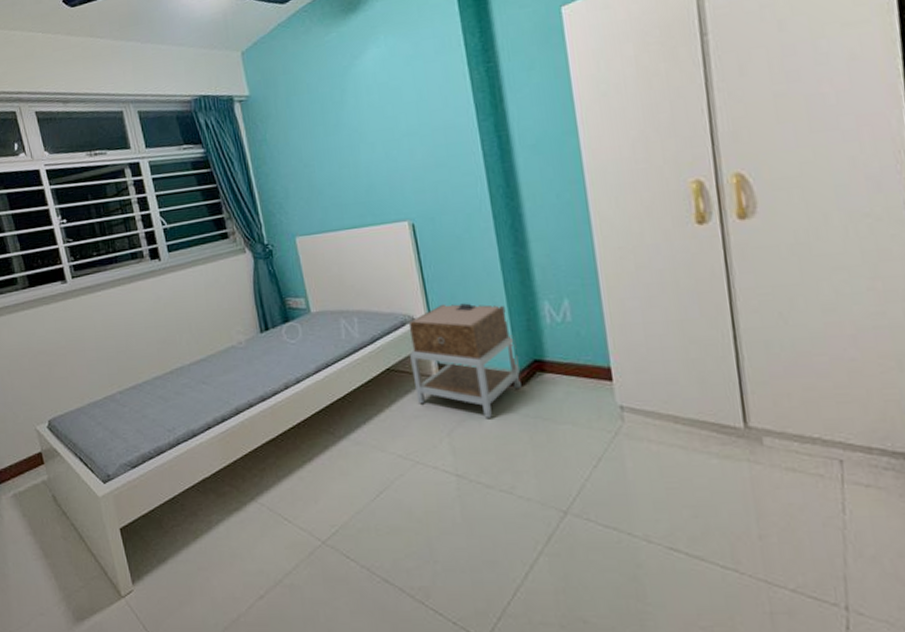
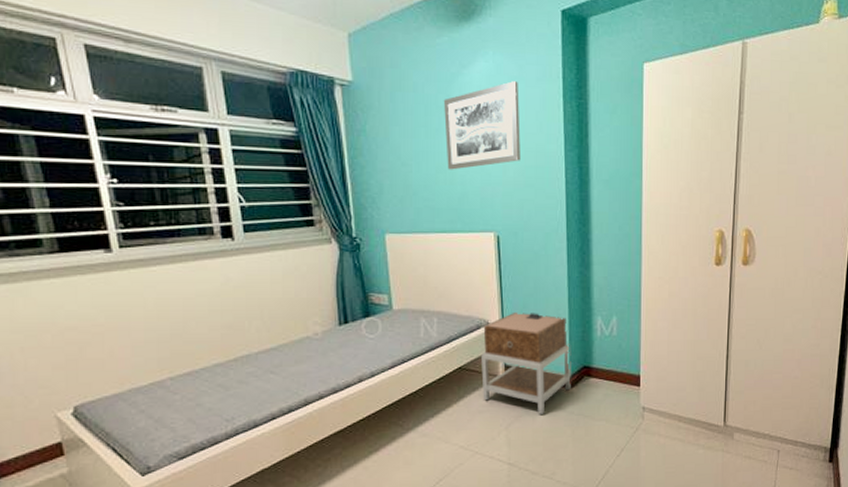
wall art: none [338,60,428,164] -> present [443,81,521,170]

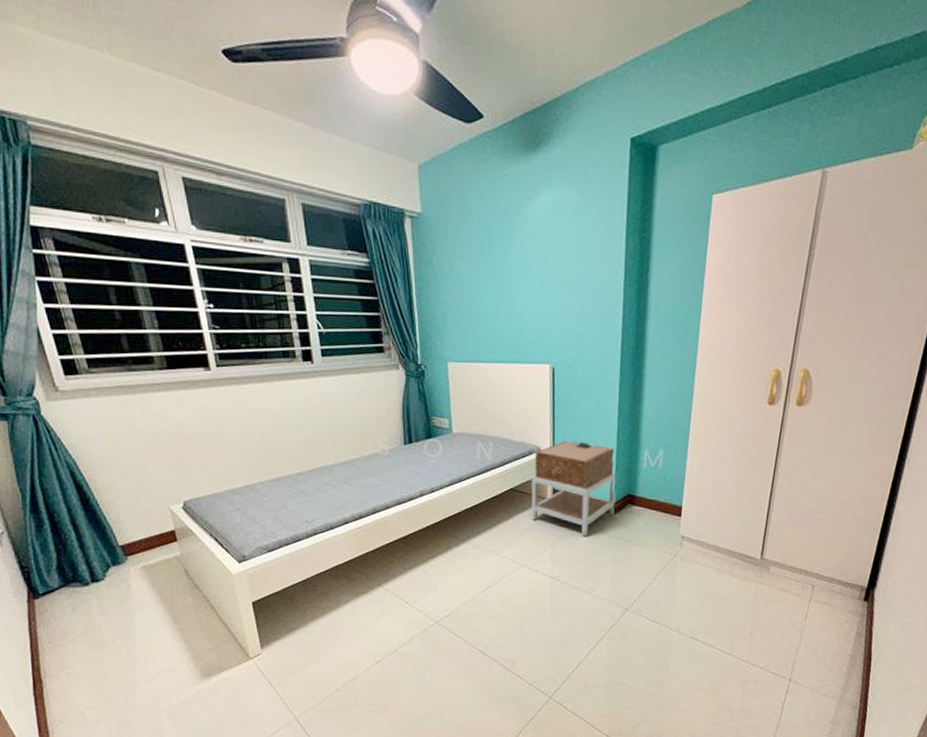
wall art: present [443,81,521,170] -> none [507,213,582,303]

